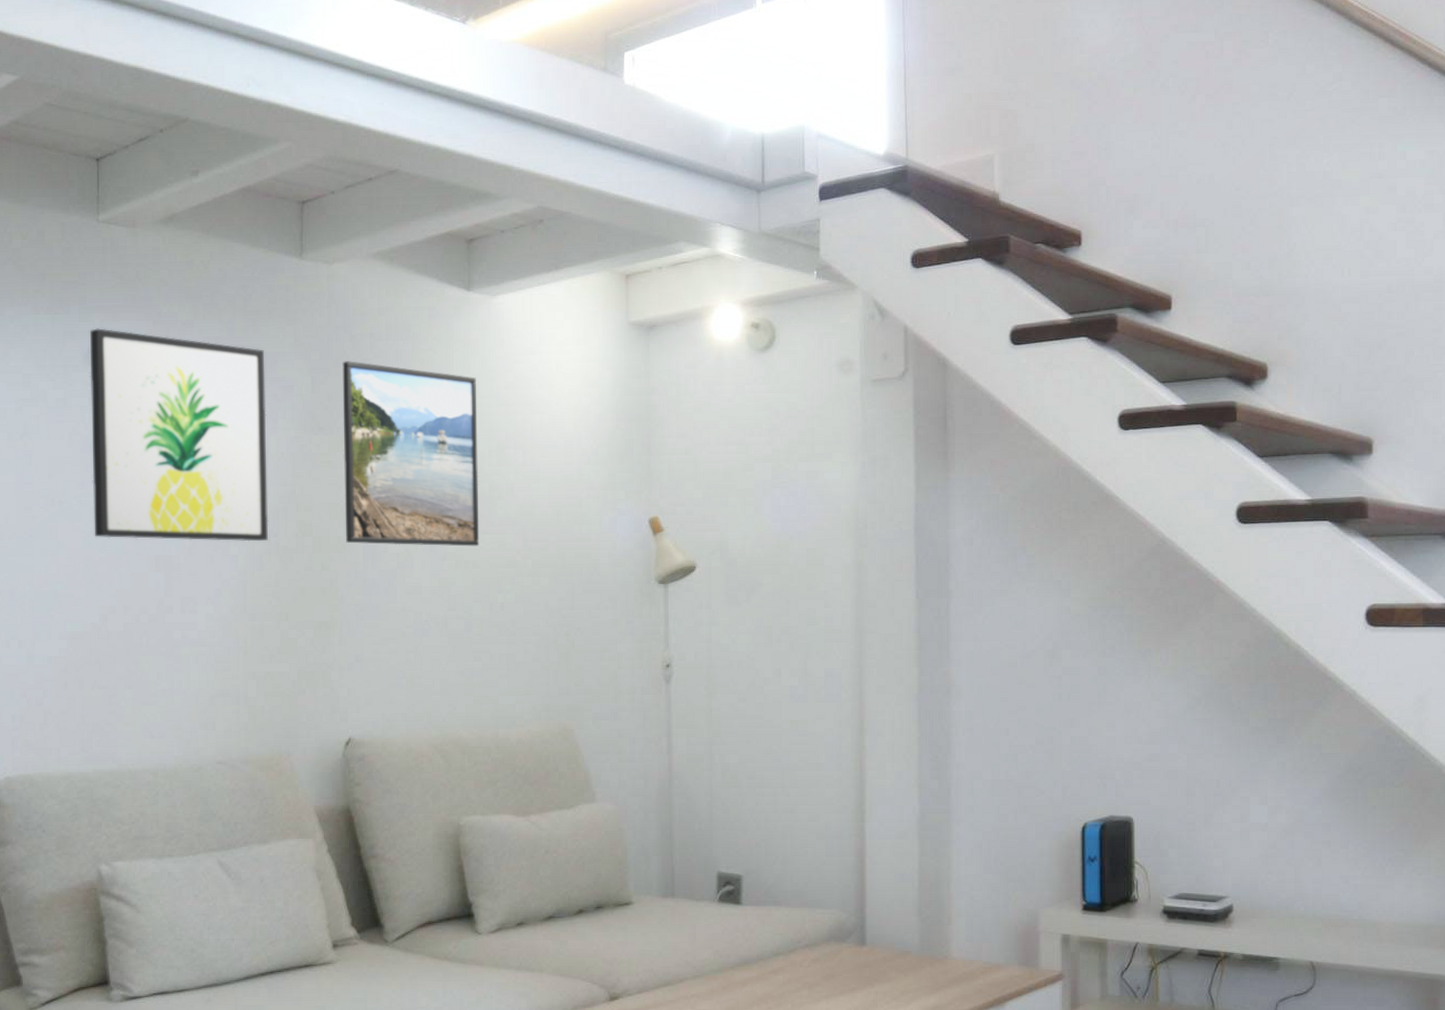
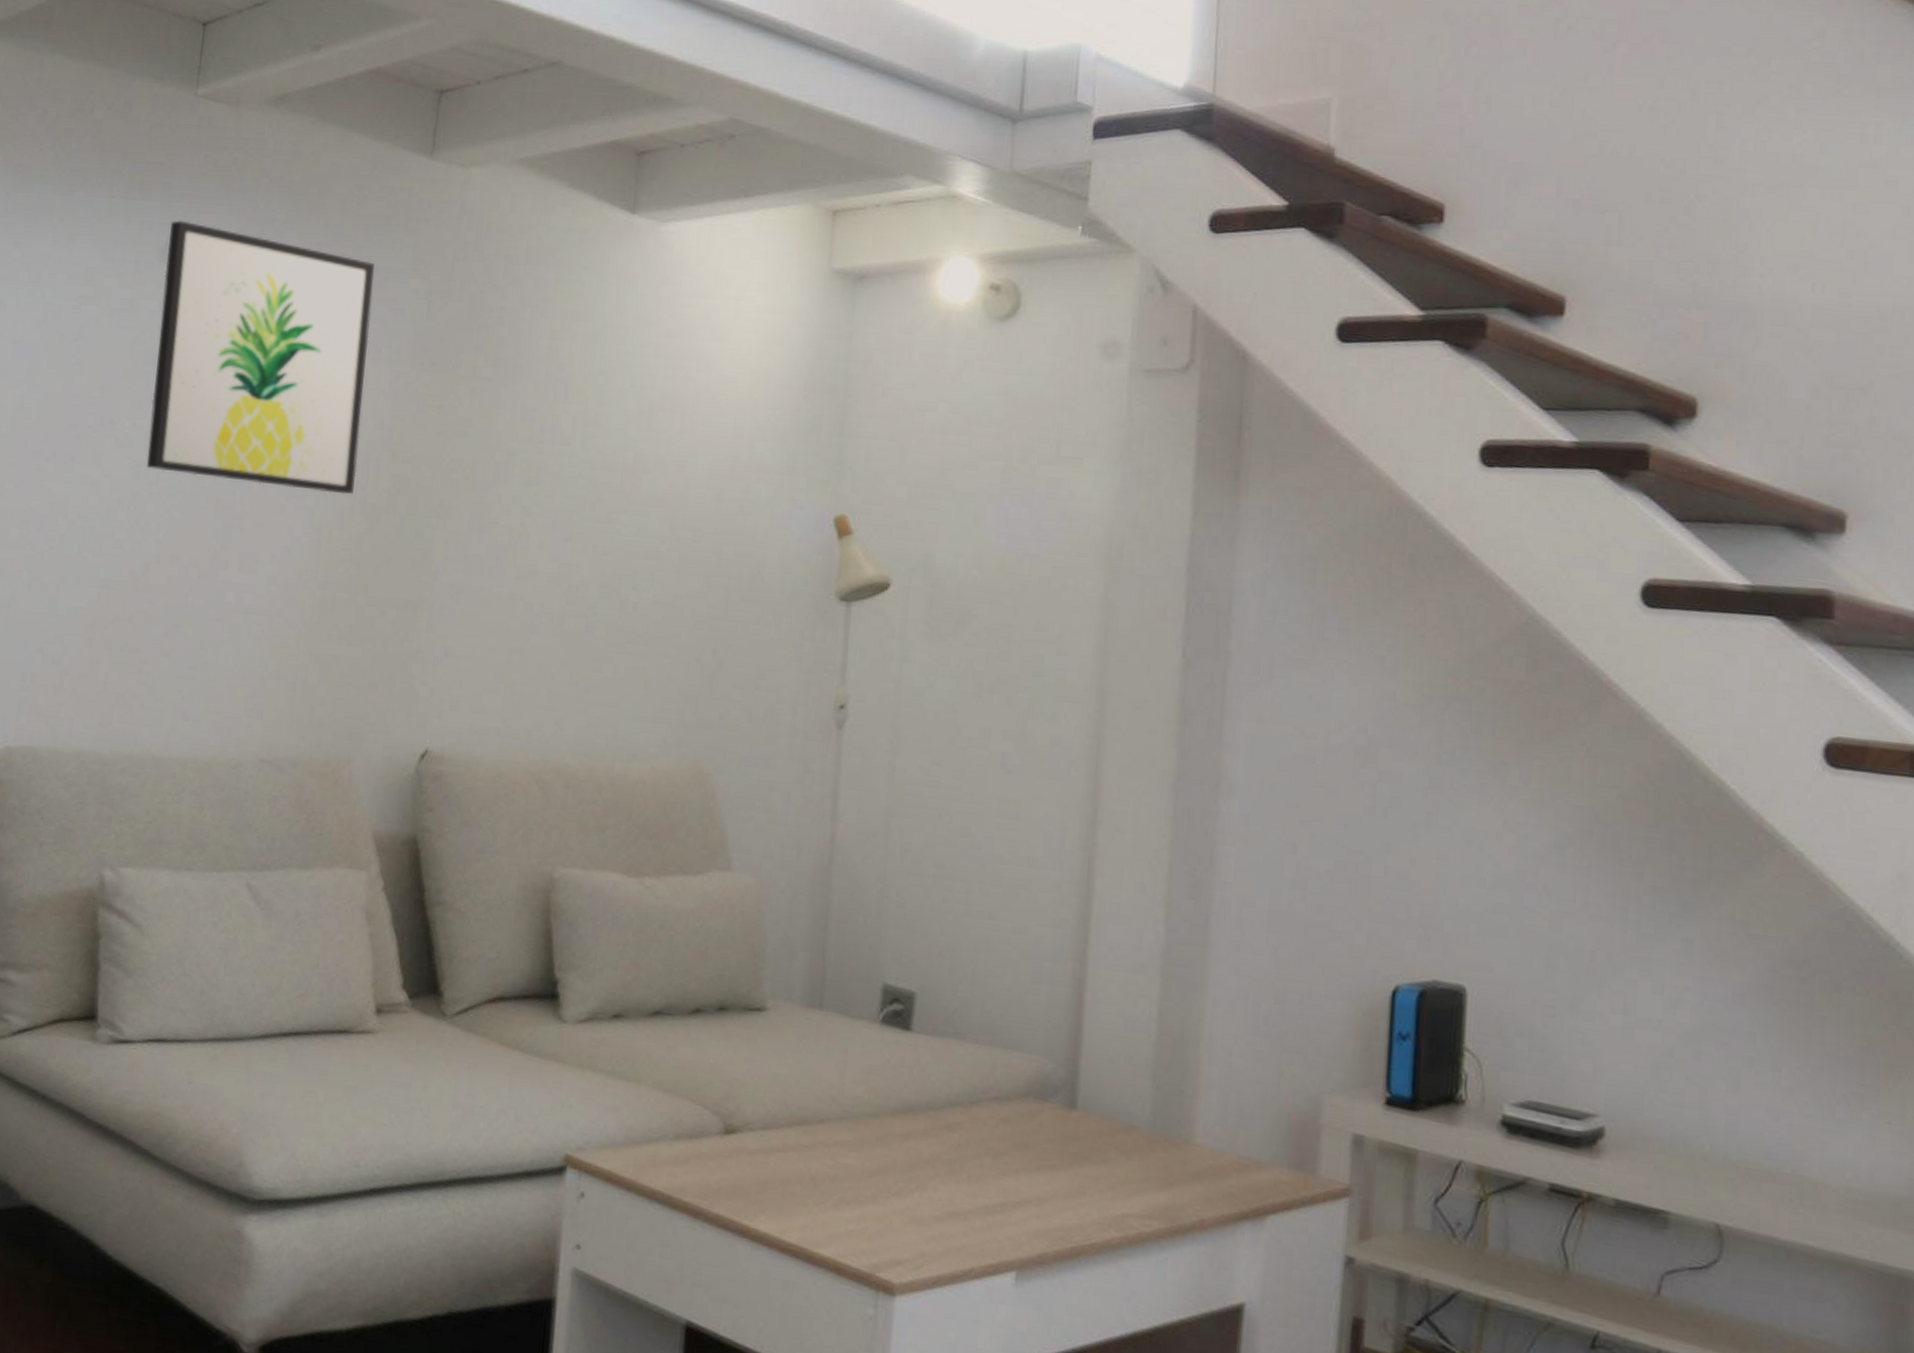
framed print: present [342,361,480,547] -> none [448,285,631,529]

